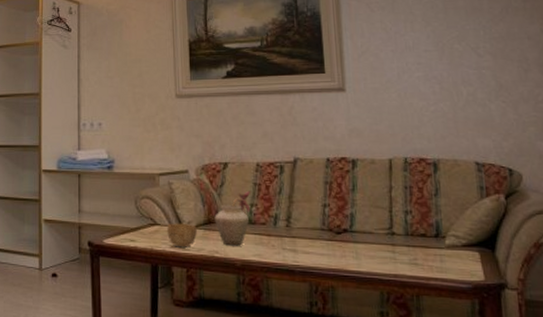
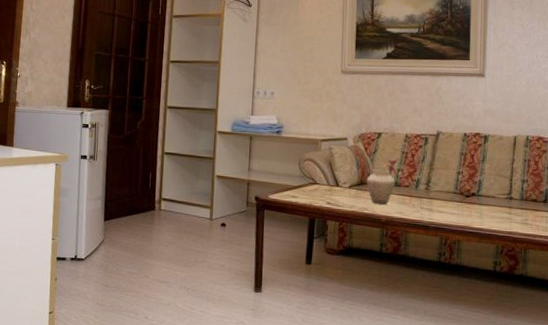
bowl: present [167,223,197,248] -> none [325,183,351,204]

